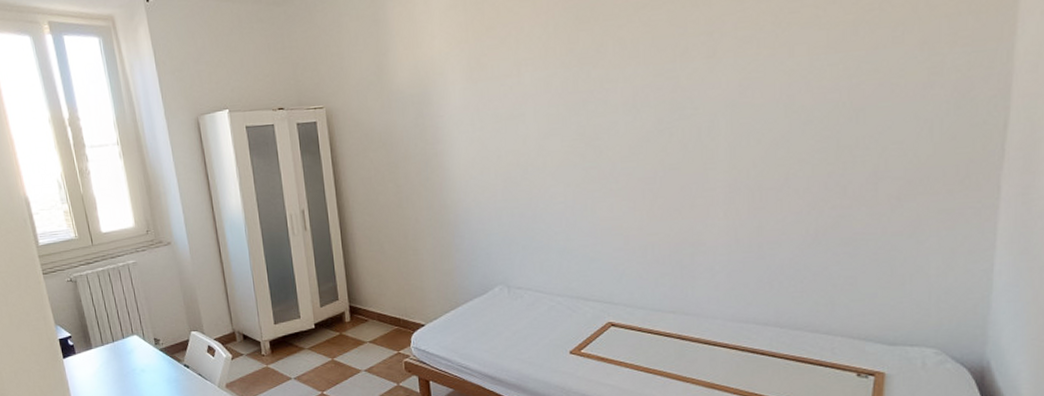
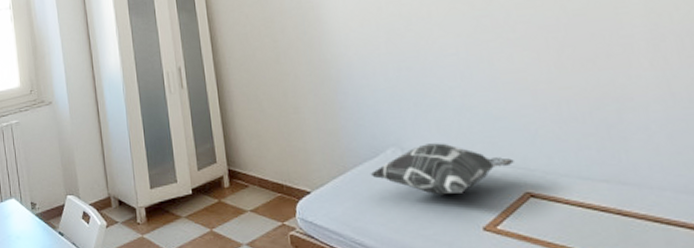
decorative pillow: none [479,281,602,326] -> present [370,143,514,195]

